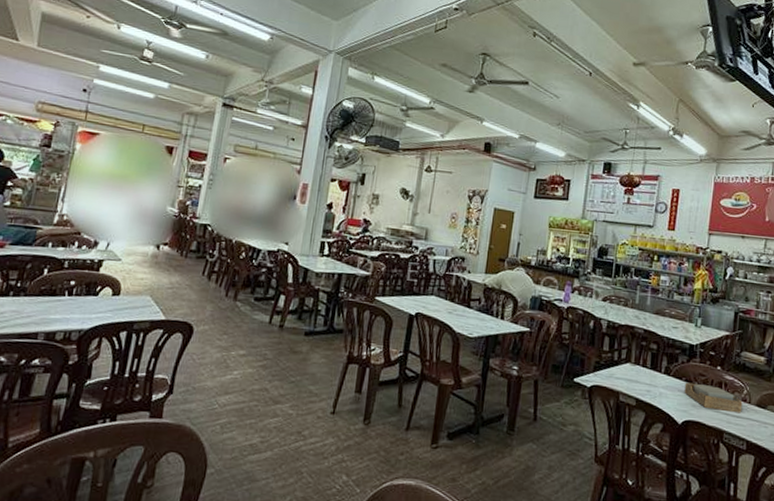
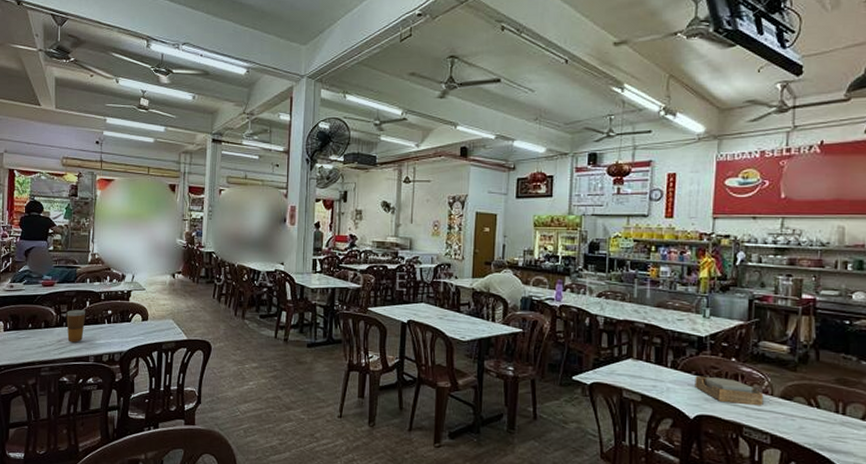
beverage cup: none [12,277,42,316] -> present [66,310,86,343]

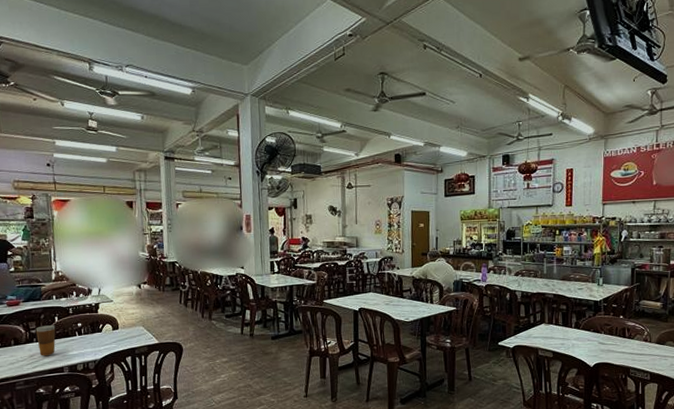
napkin holder: present [695,376,764,406] -> none [593,332,644,352]

